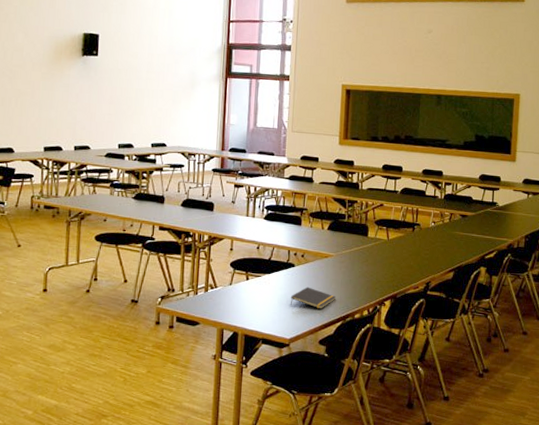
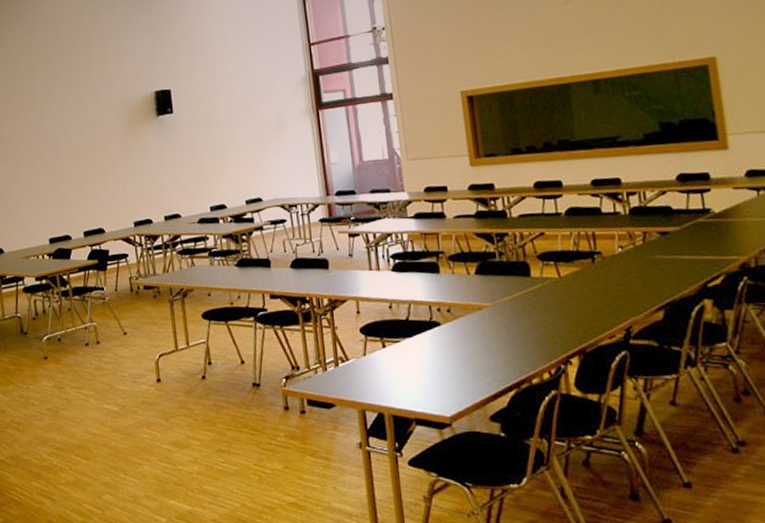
notepad: present [290,287,337,309] -> none [442,349,503,376]

